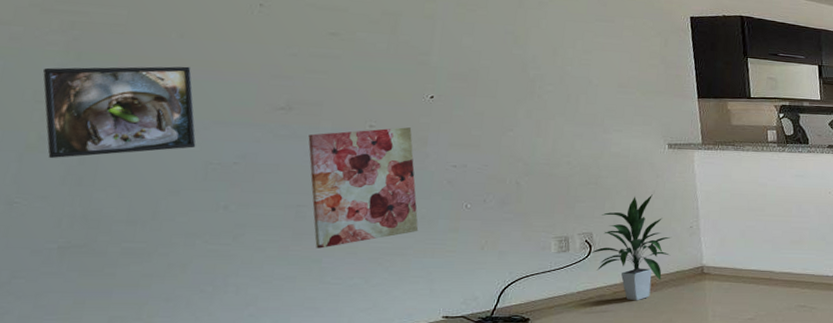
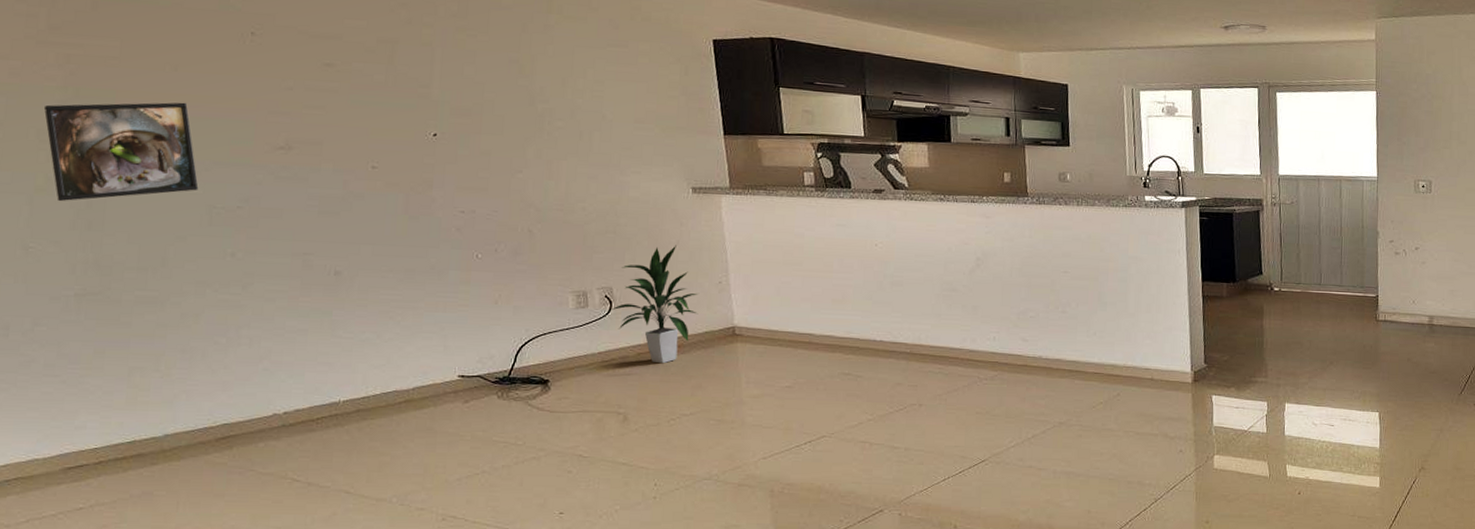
wall art: present [308,127,419,249] -> none [310,168,429,300]

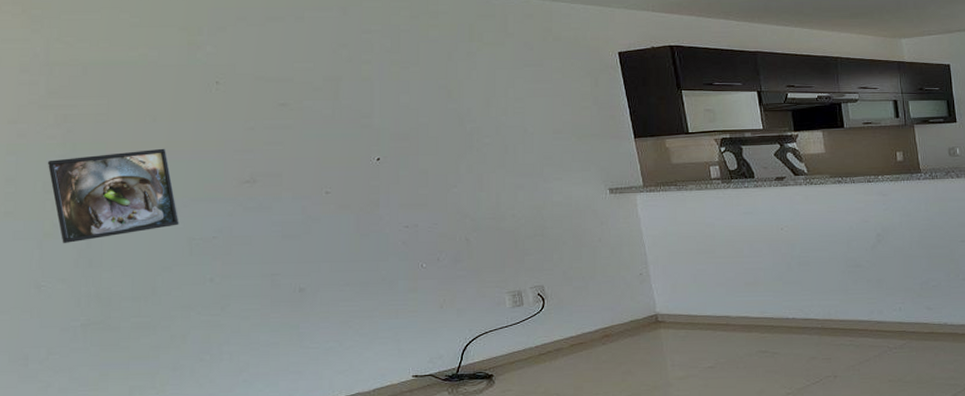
indoor plant: present [608,245,699,364] -> none [542,242,623,353]

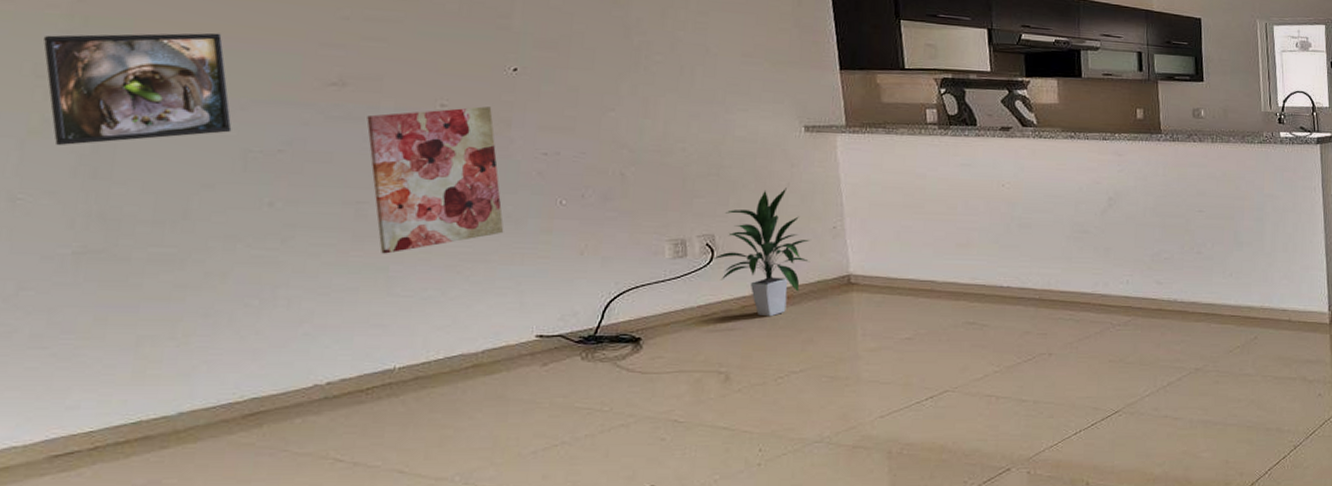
wall art: none [273,191,381,315] -> present [366,106,504,254]
indoor plant: none [542,242,623,353] -> present [709,188,810,317]

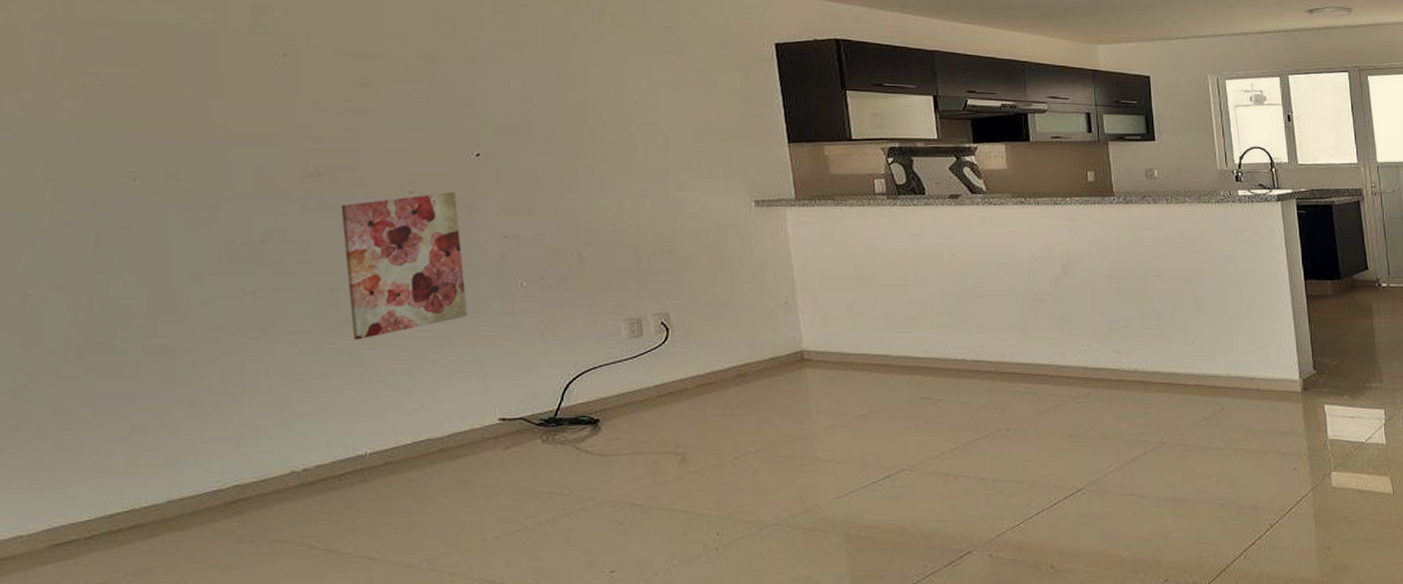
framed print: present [43,32,232,146] -> none [53,130,219,244]
indoor plant: present [709,188,810,317] -> none [665,263,763,396]

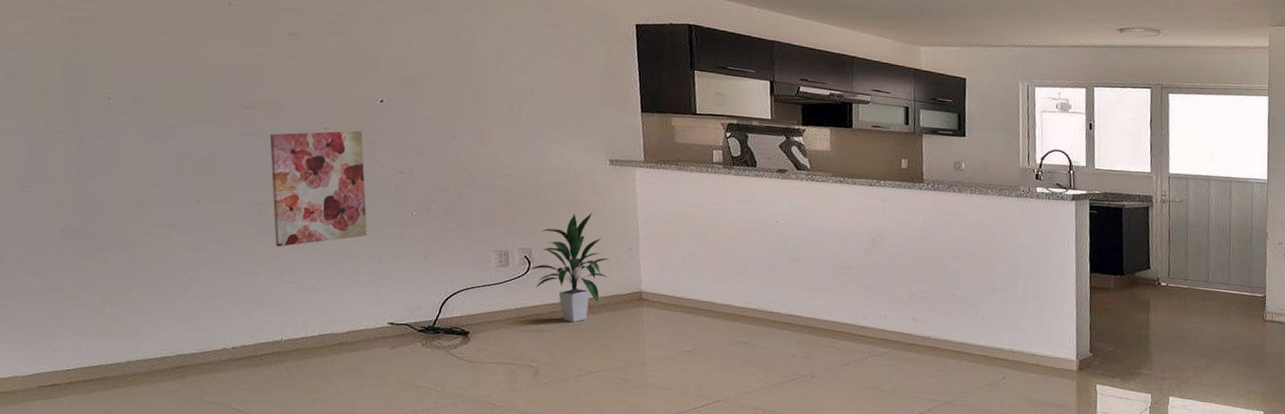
indoor plant: none [665,263,763,396] -> present [527,212,610,323]

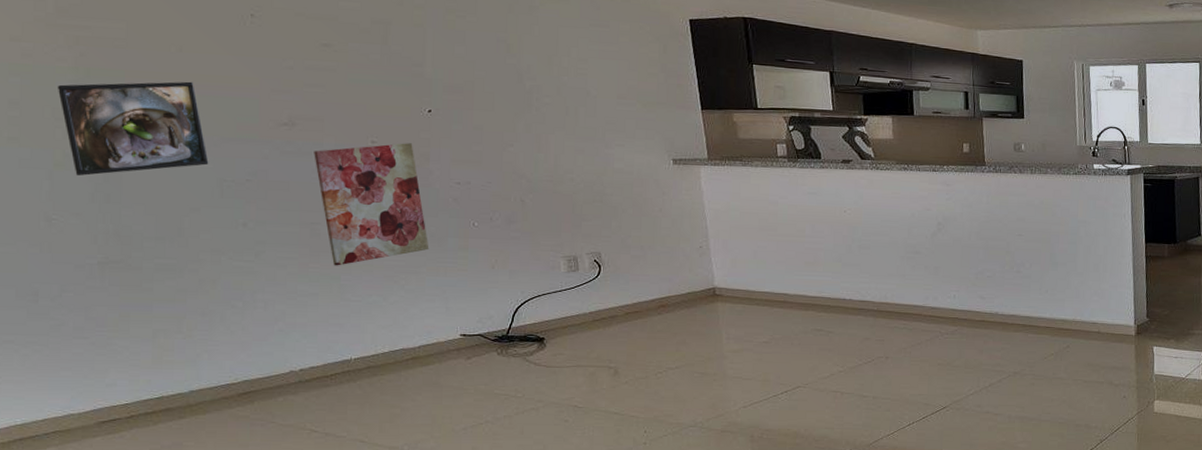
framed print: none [48,60,174,147] -> present [57,81,209,176]
indoor plant: present [527,212,610,323] -> none [597,213,681,322]

